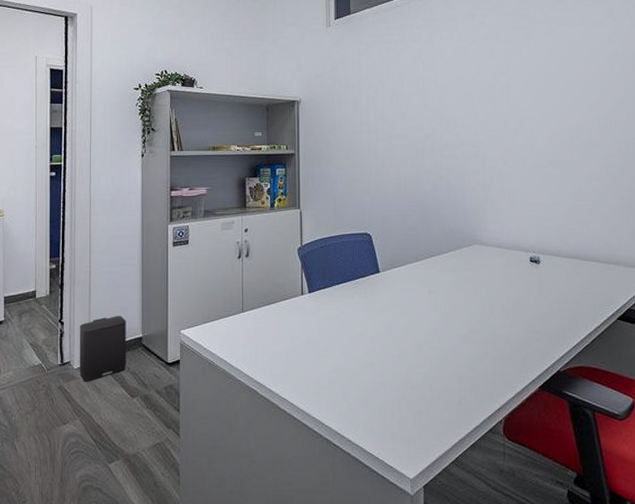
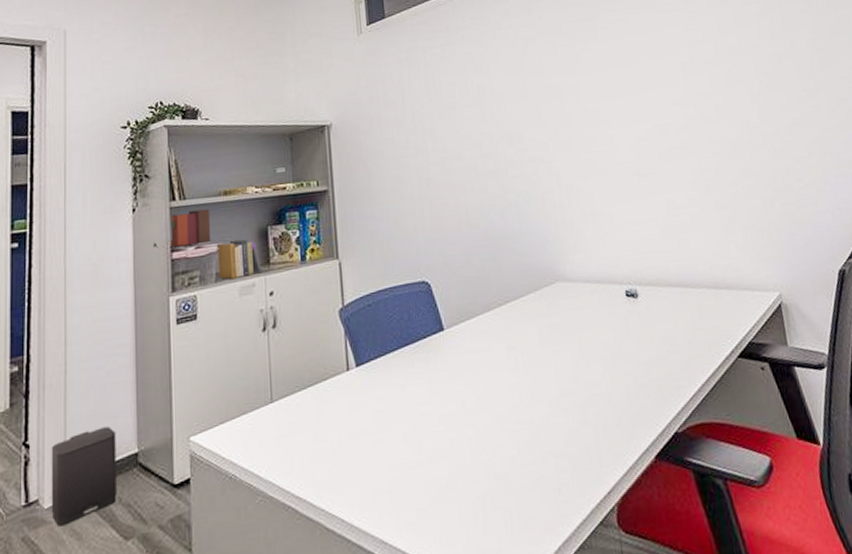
books: none [156,159,201,187] -> present [152,208,210,249]
books: none [206,186,240,216] -> present [217,239,262,280]

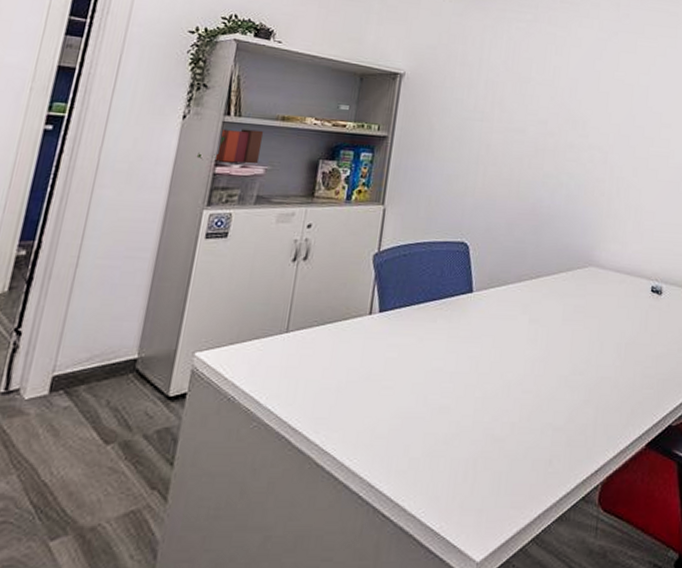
pedal bin: present [51,426,117,527] -> none [31,327,118,420]
books: present [217,239,262,280] -> none [259,166,305,205]

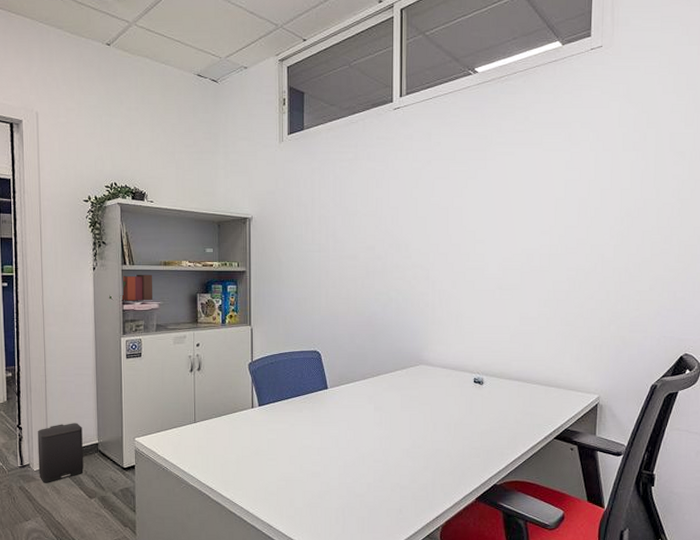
pedal bin: none [31,327,118,420] -> present [37,423,84,483]

